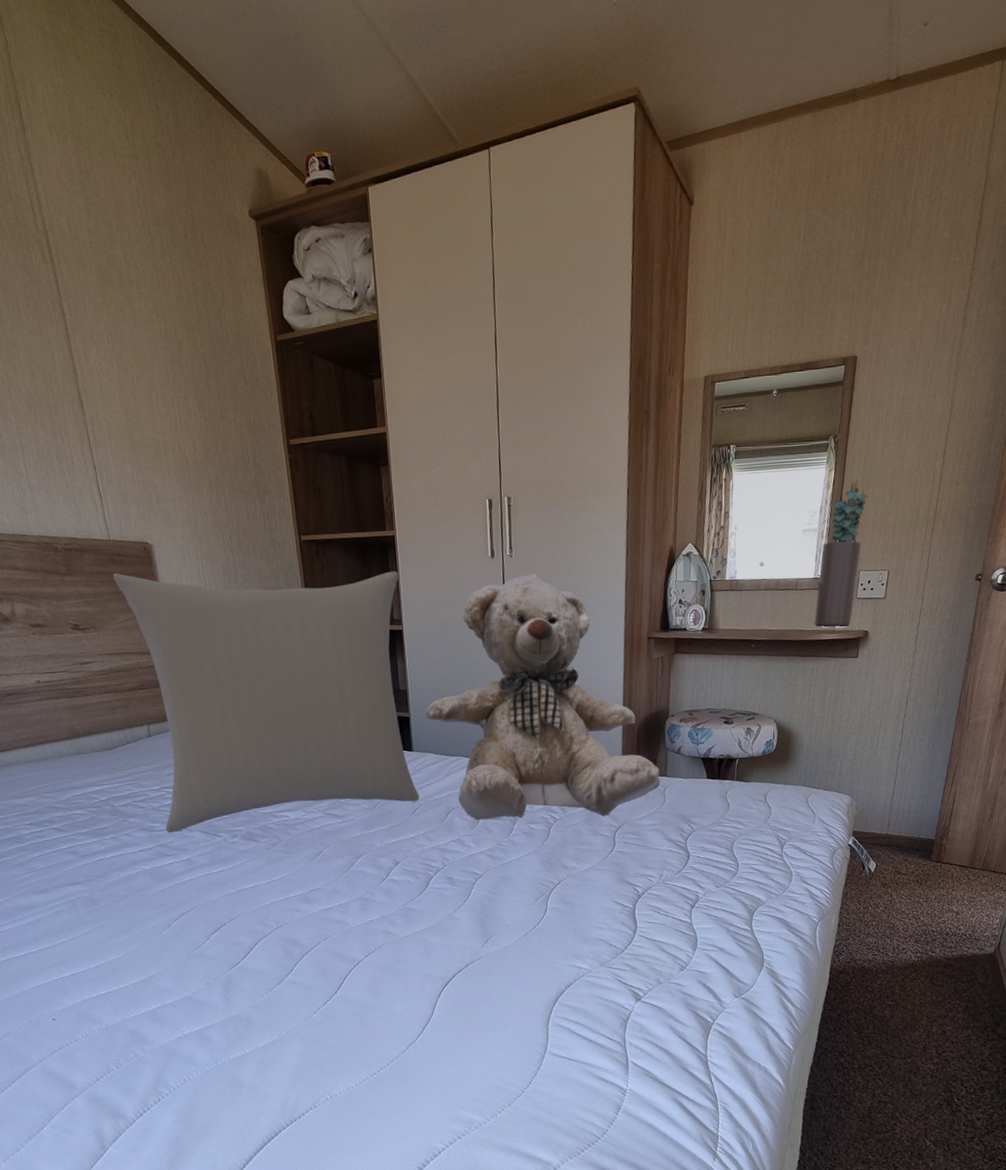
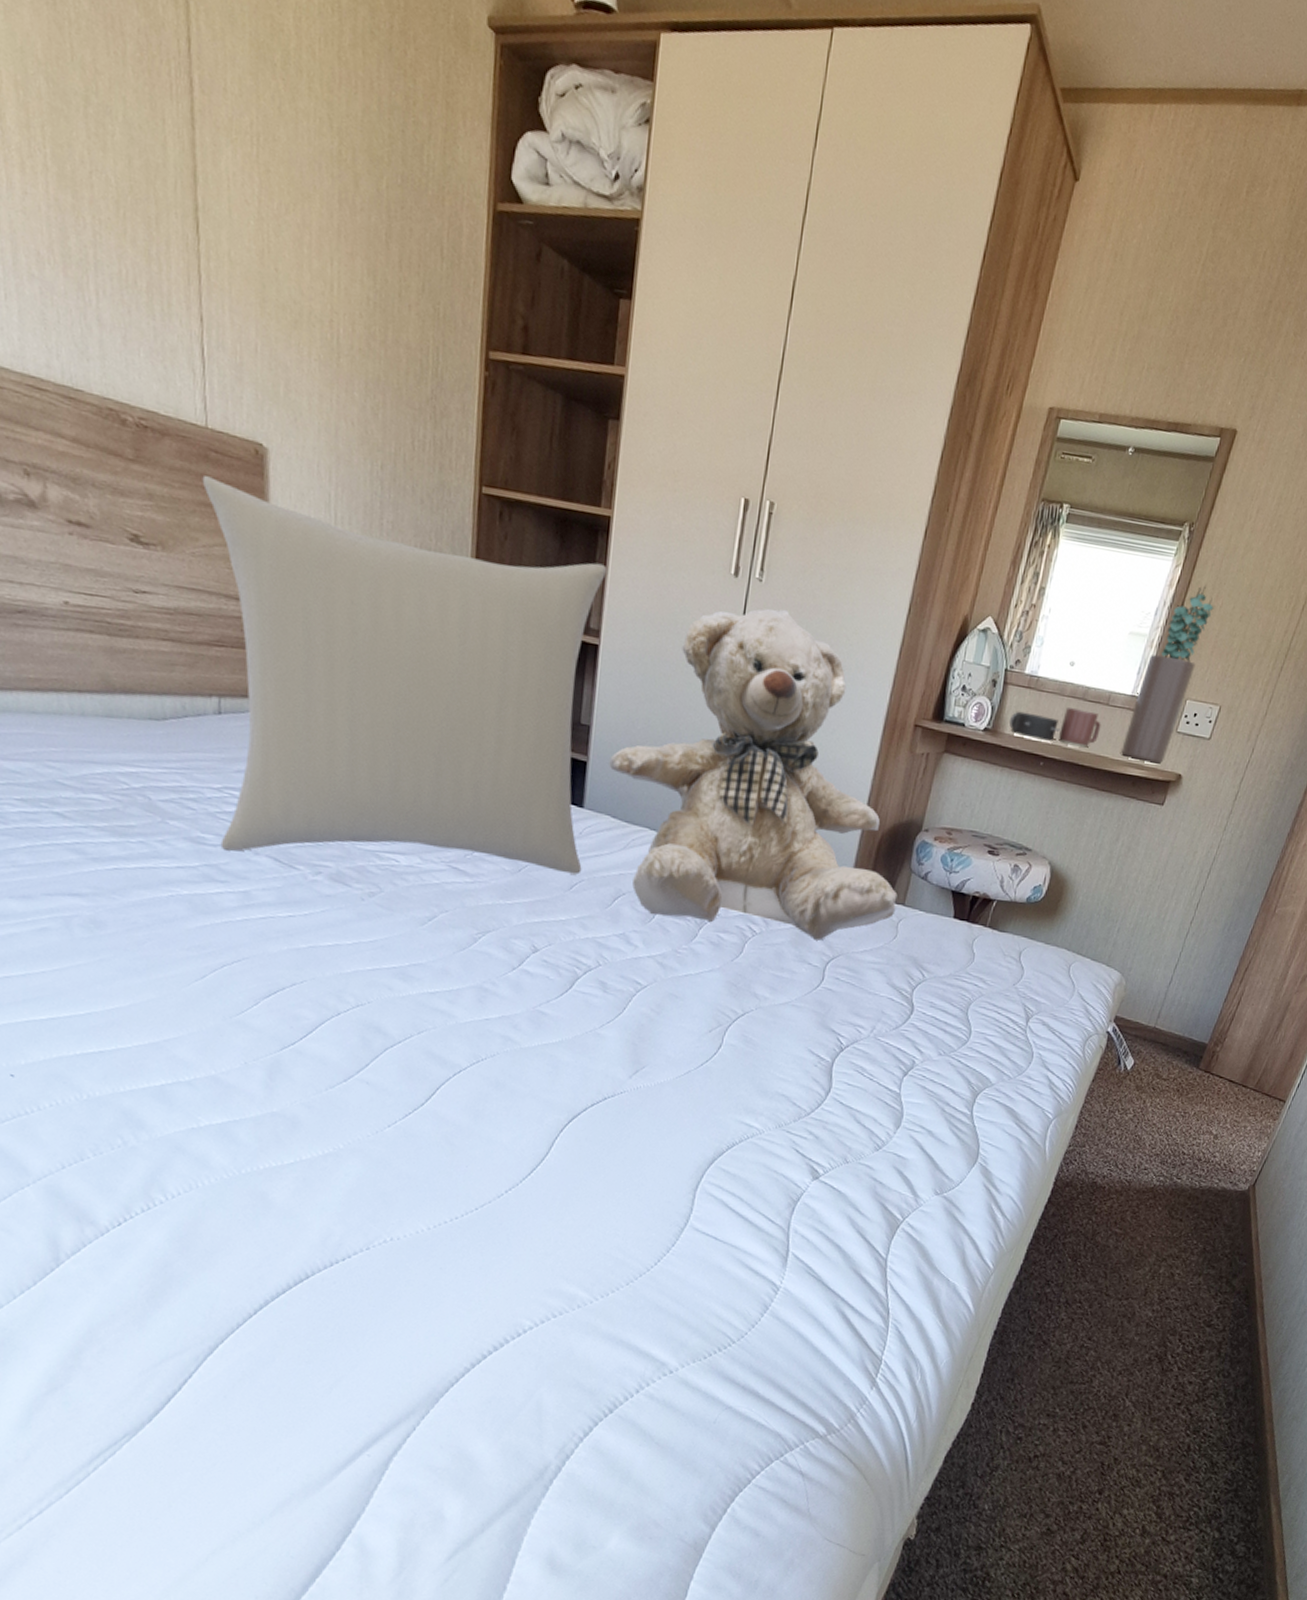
alarm clock: none [720,609,762,628] -> present [1008,711,1060,741]
mug: none [762,597,795,628] -> present [1059,707,1101,749]

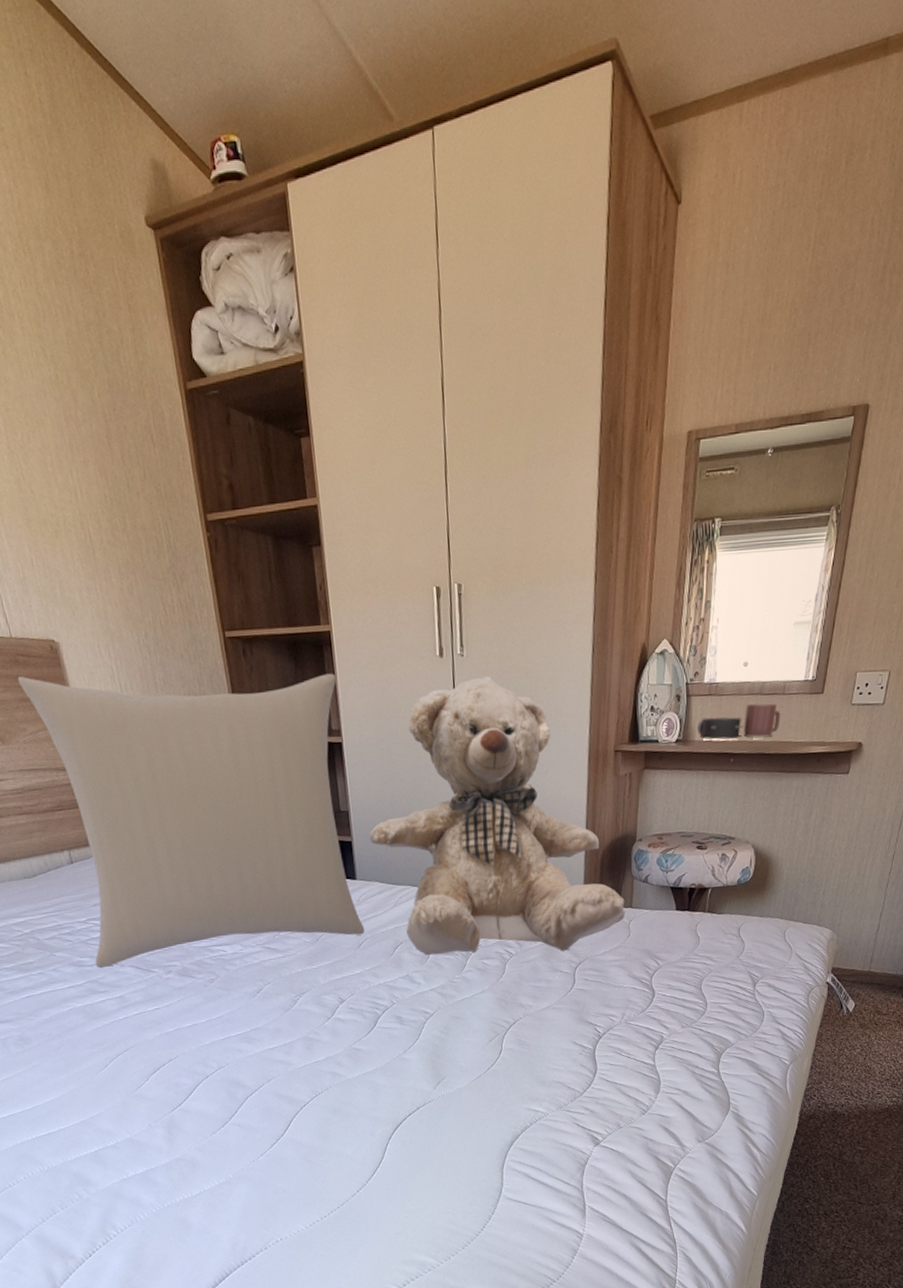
vase: present [1121,584,1214,764] -> none [803,560,871,739]

